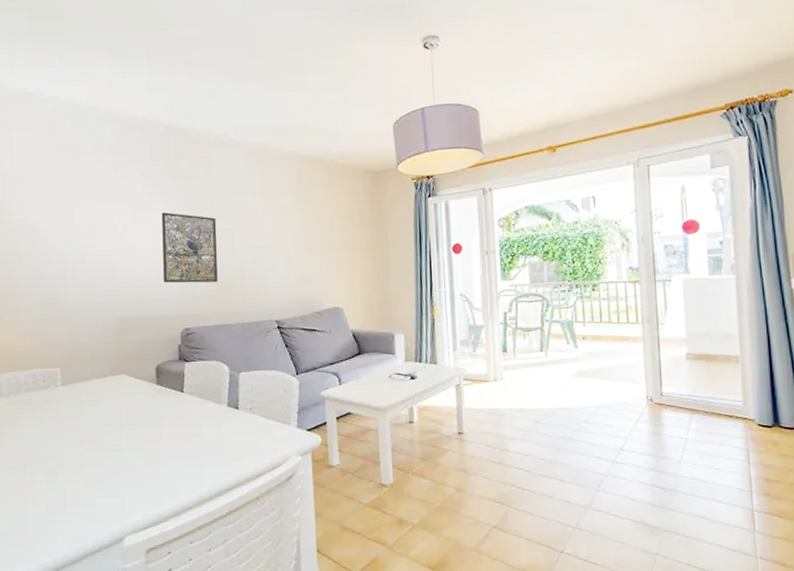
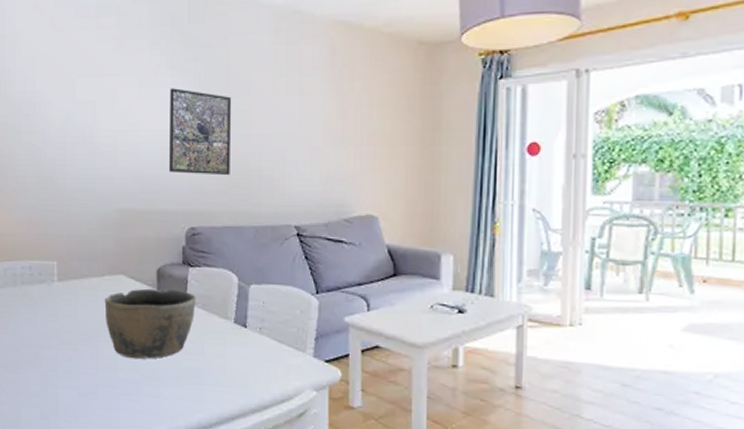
bowl: none [107,383,193,448] -> present [104,288,196,360]

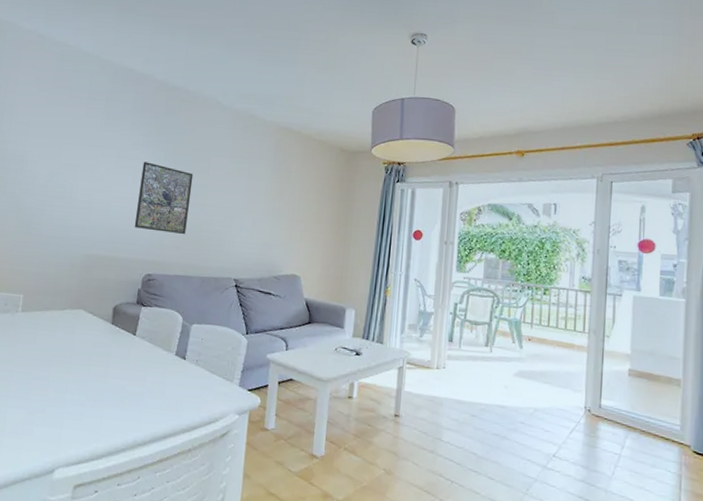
bowl: present [104,288,196,360] -> none [61,322,145,384]

